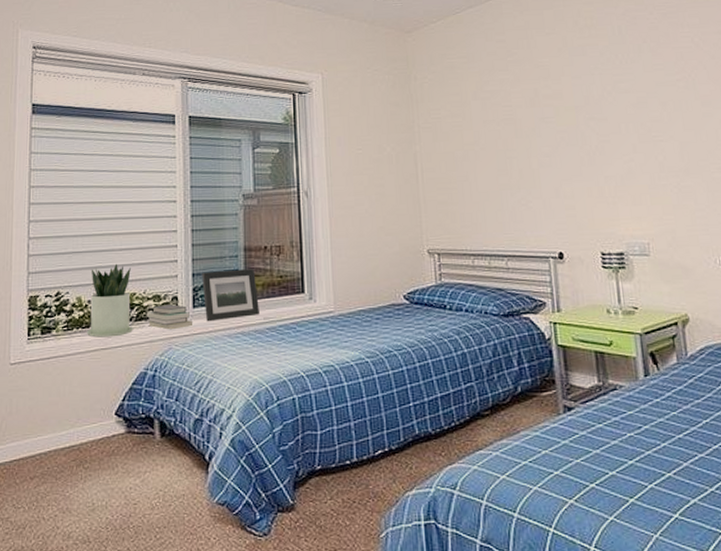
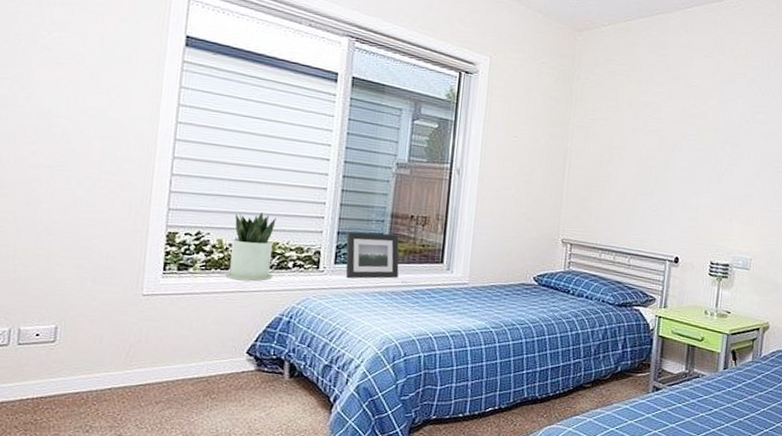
books: present [147,304,192,330] -> none [288,257,332,282]

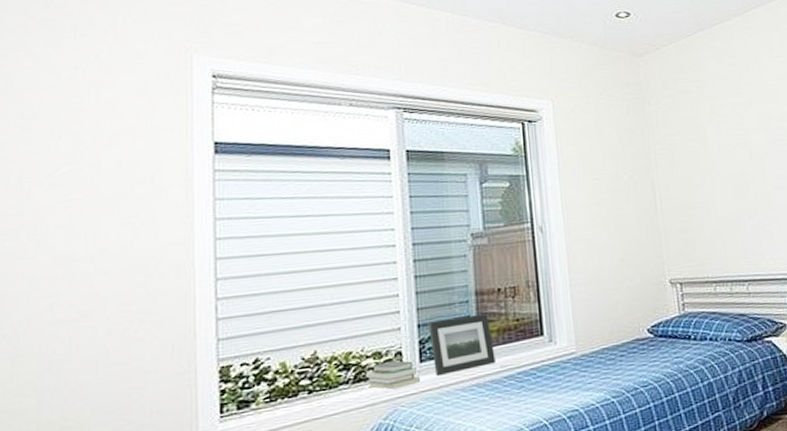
planter: present [224,211,276,282] -> none [293,320,352,407]
books: none [288,257,332,282] -> present [366,360,420,390]

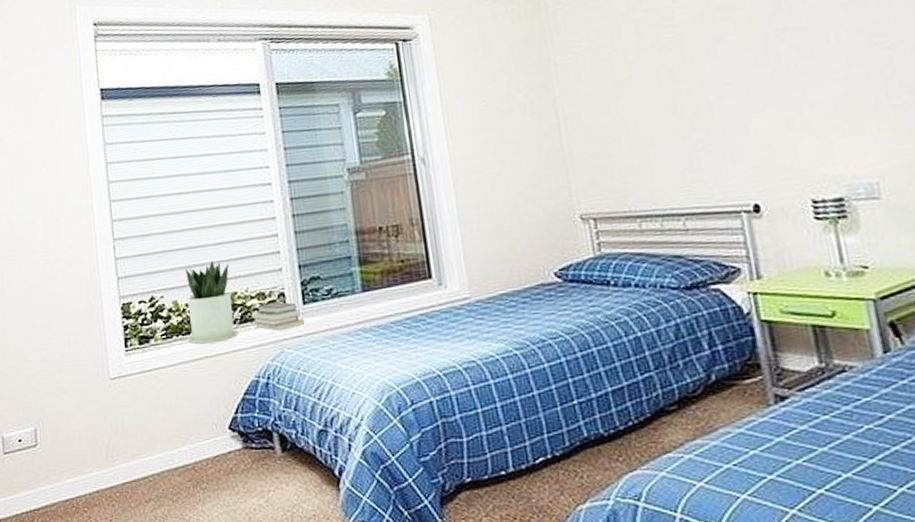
planter: none [293,320,352,407] -> present [186,260,240,345]
picture frame: present [428,314,495,377] -> none [309,254,381,320]

